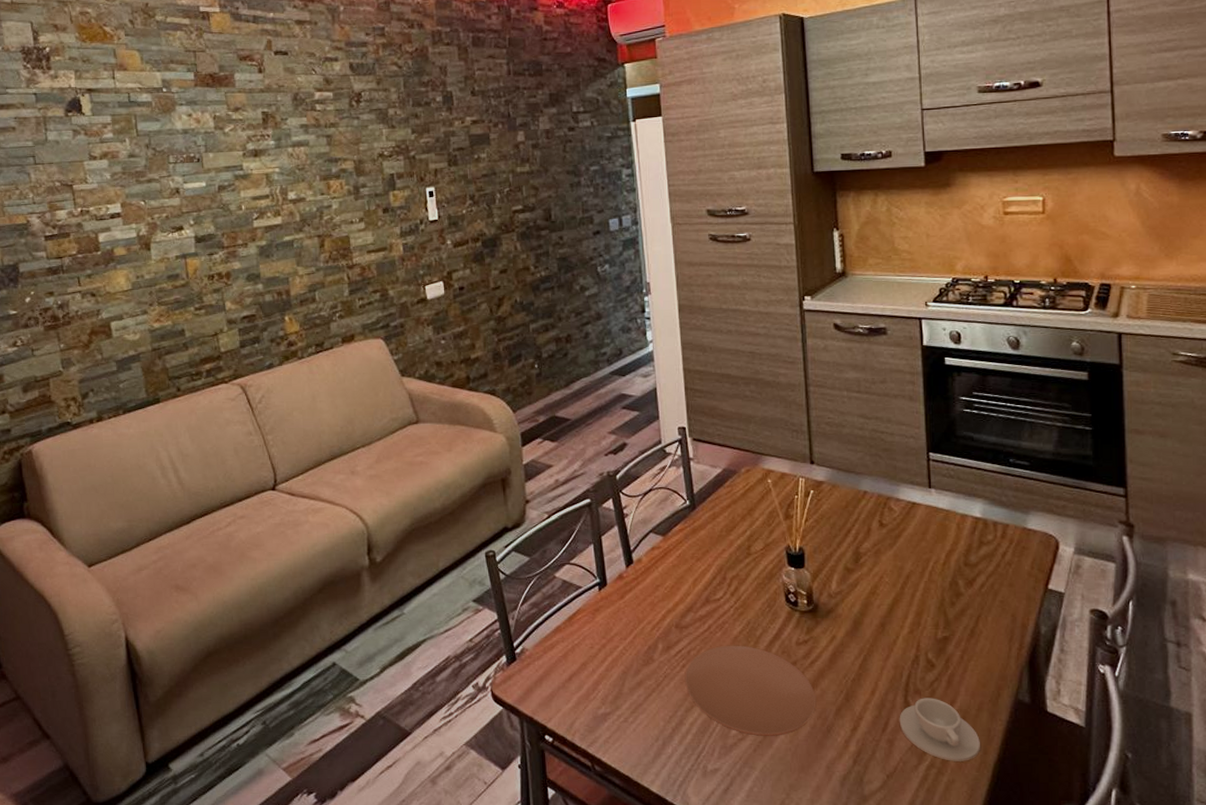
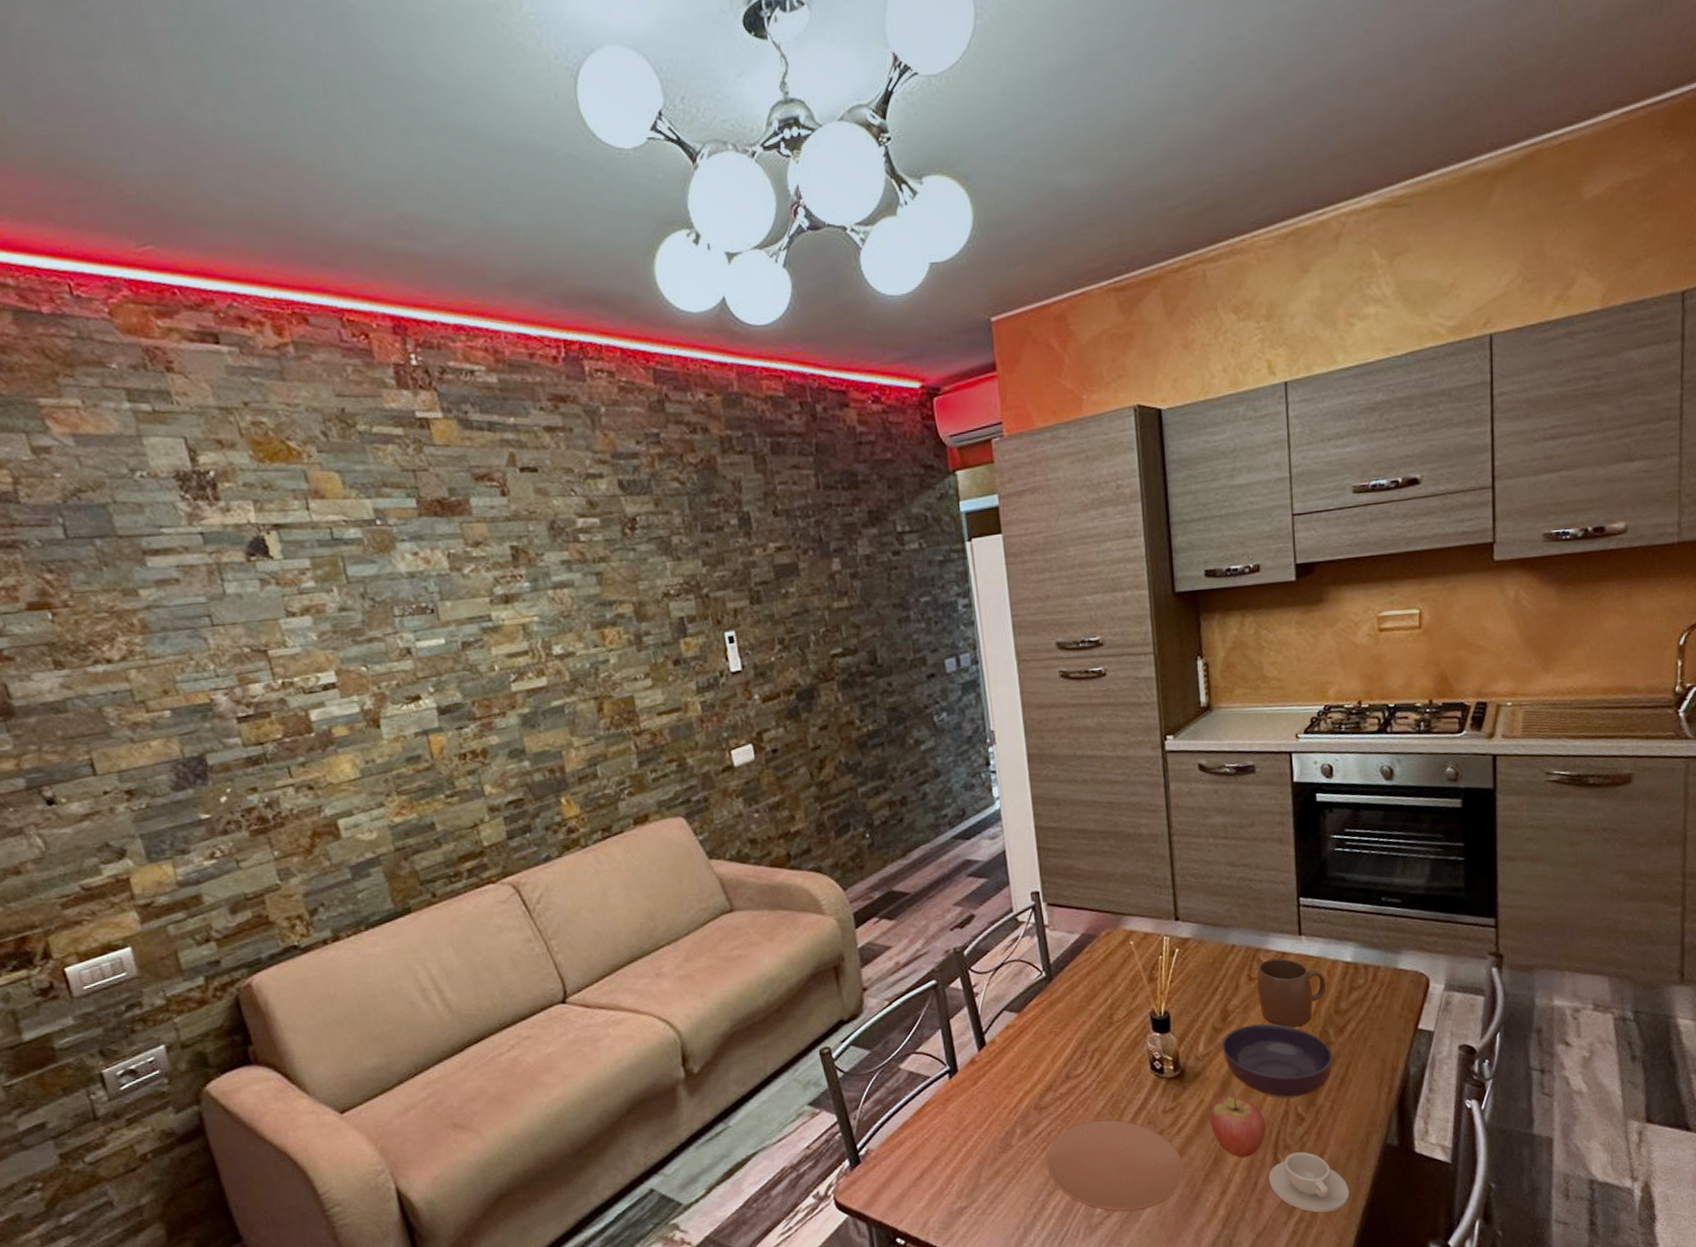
fruit: none [841,628,897,697] -> present [1209,1089,1266,1158]
bowl: none [854,568,963,644] -> present [1222,1023,1333,1099]
mug: none [888,507,955,575] -> present [1257,958,1326,1027]

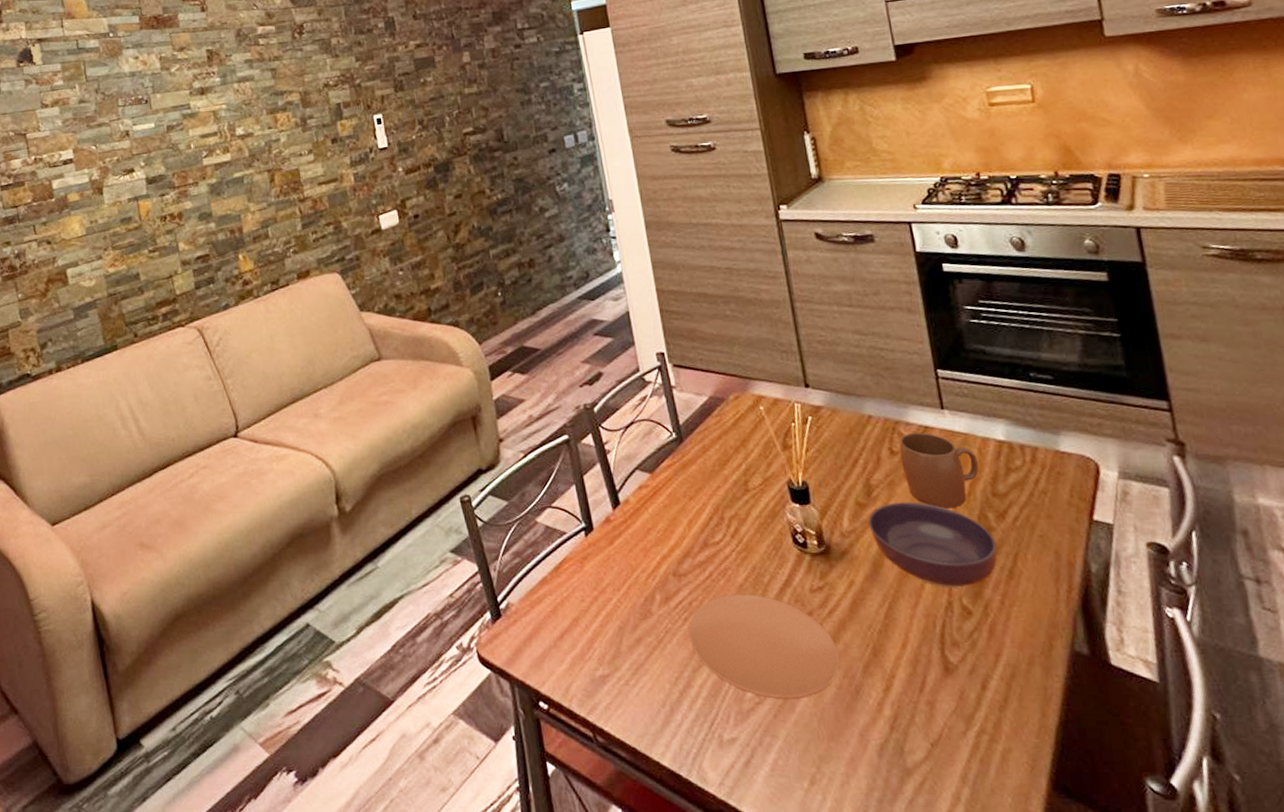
fruit: present [1209,1089,1266,1158] -> none [862,571,929,651]
teacup: present [1268,1151,1350,1213] -> none [937,650,1038,726]

